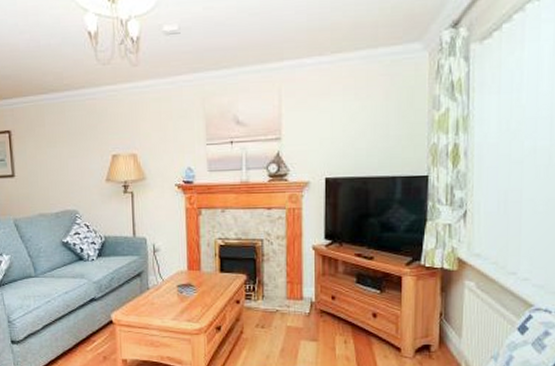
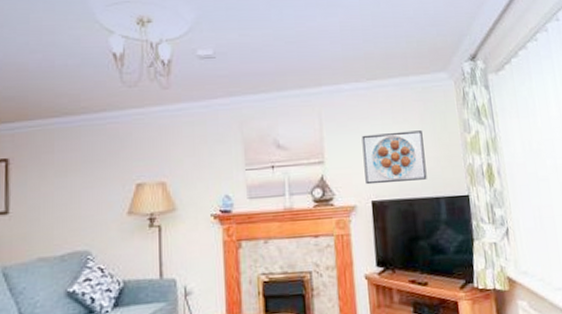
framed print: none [320,107,385,162] -> present [361,130,427,185]

